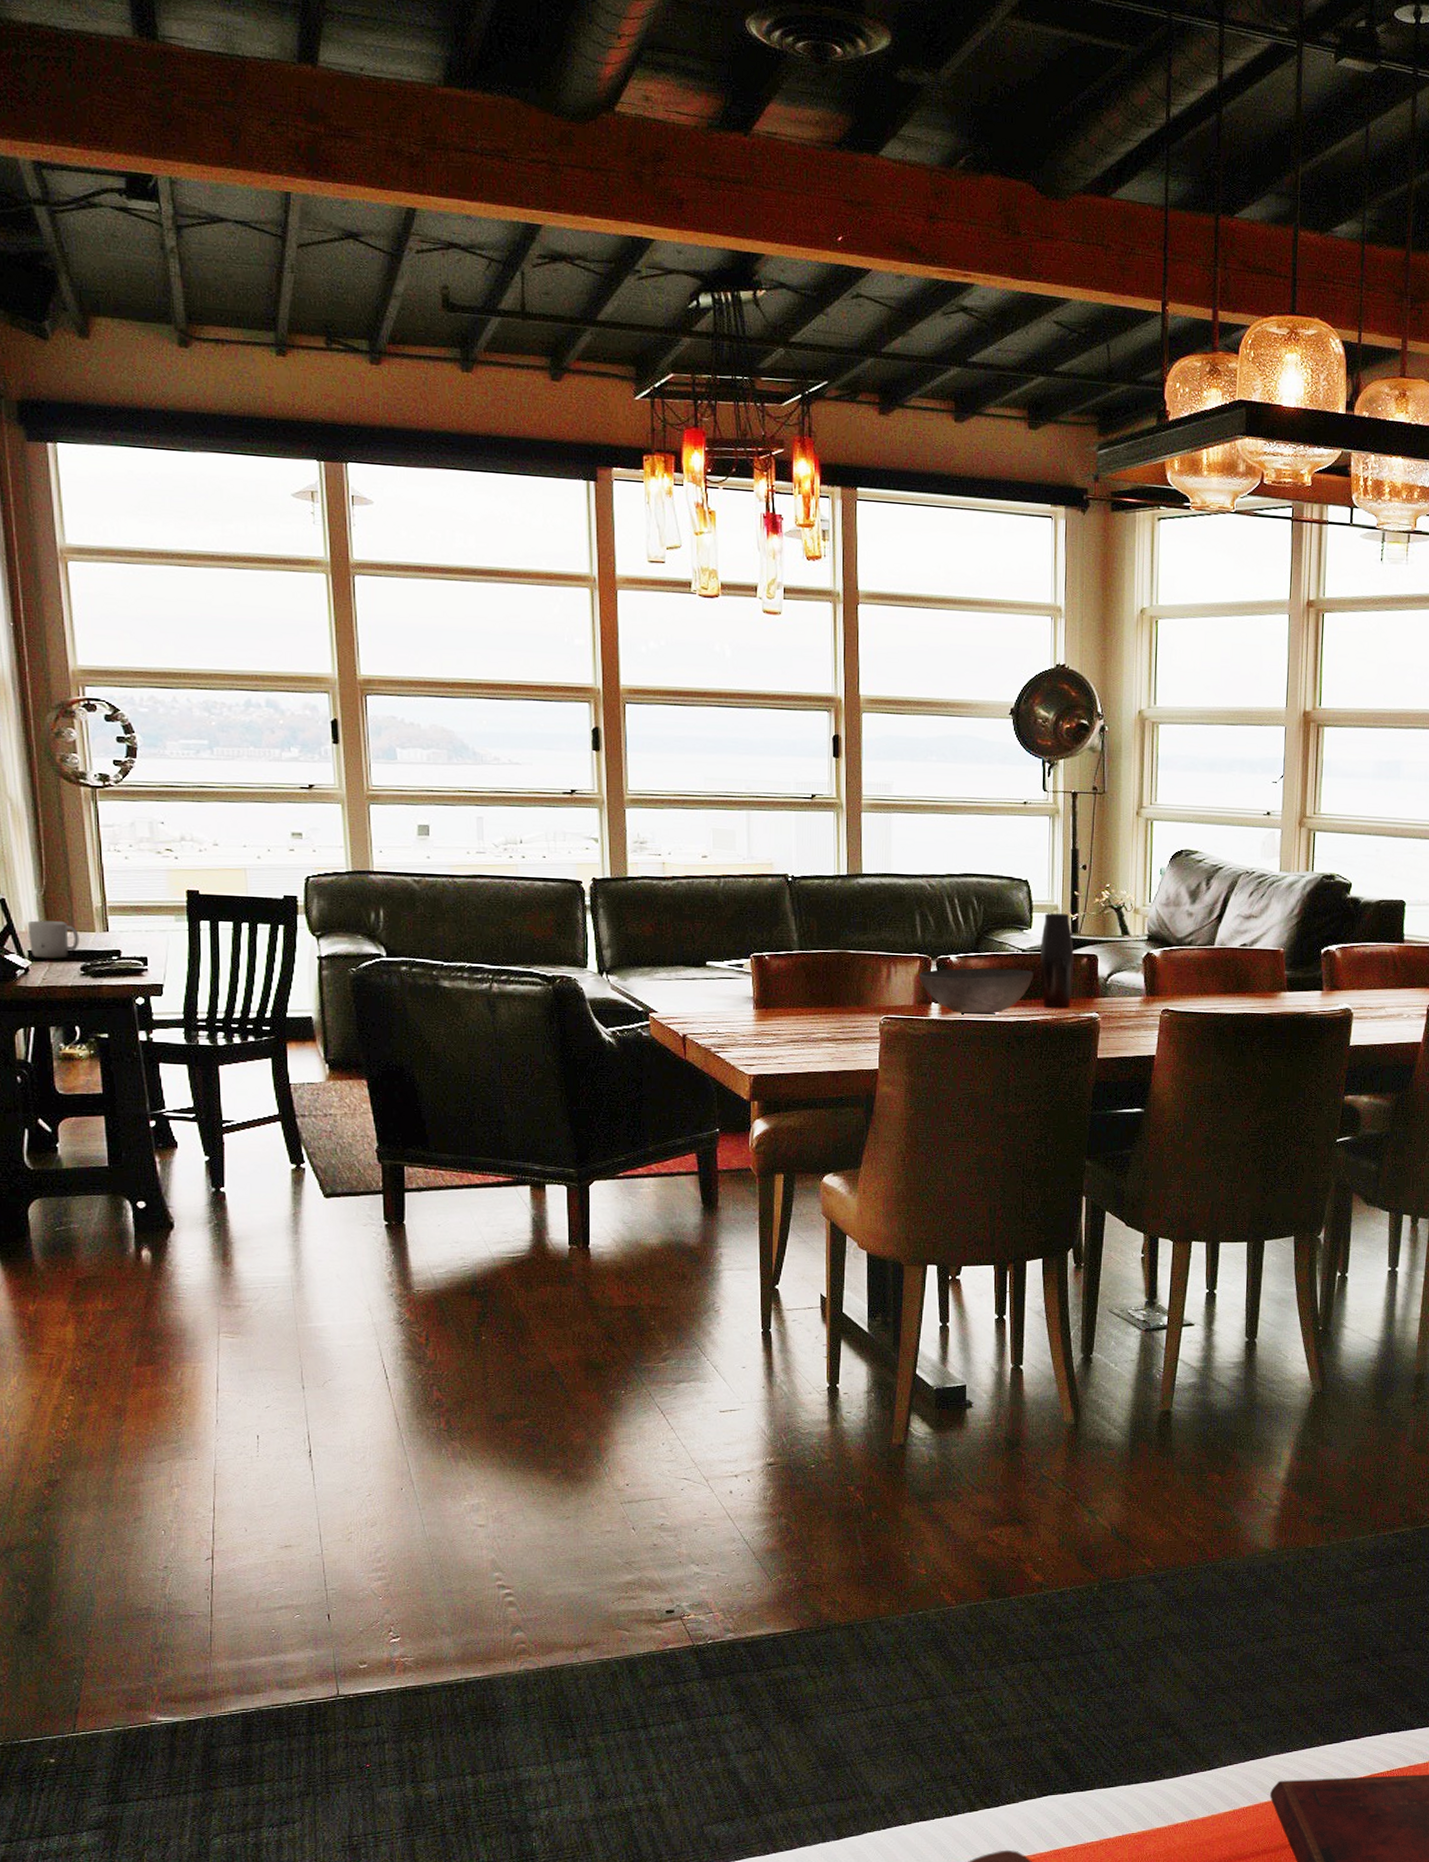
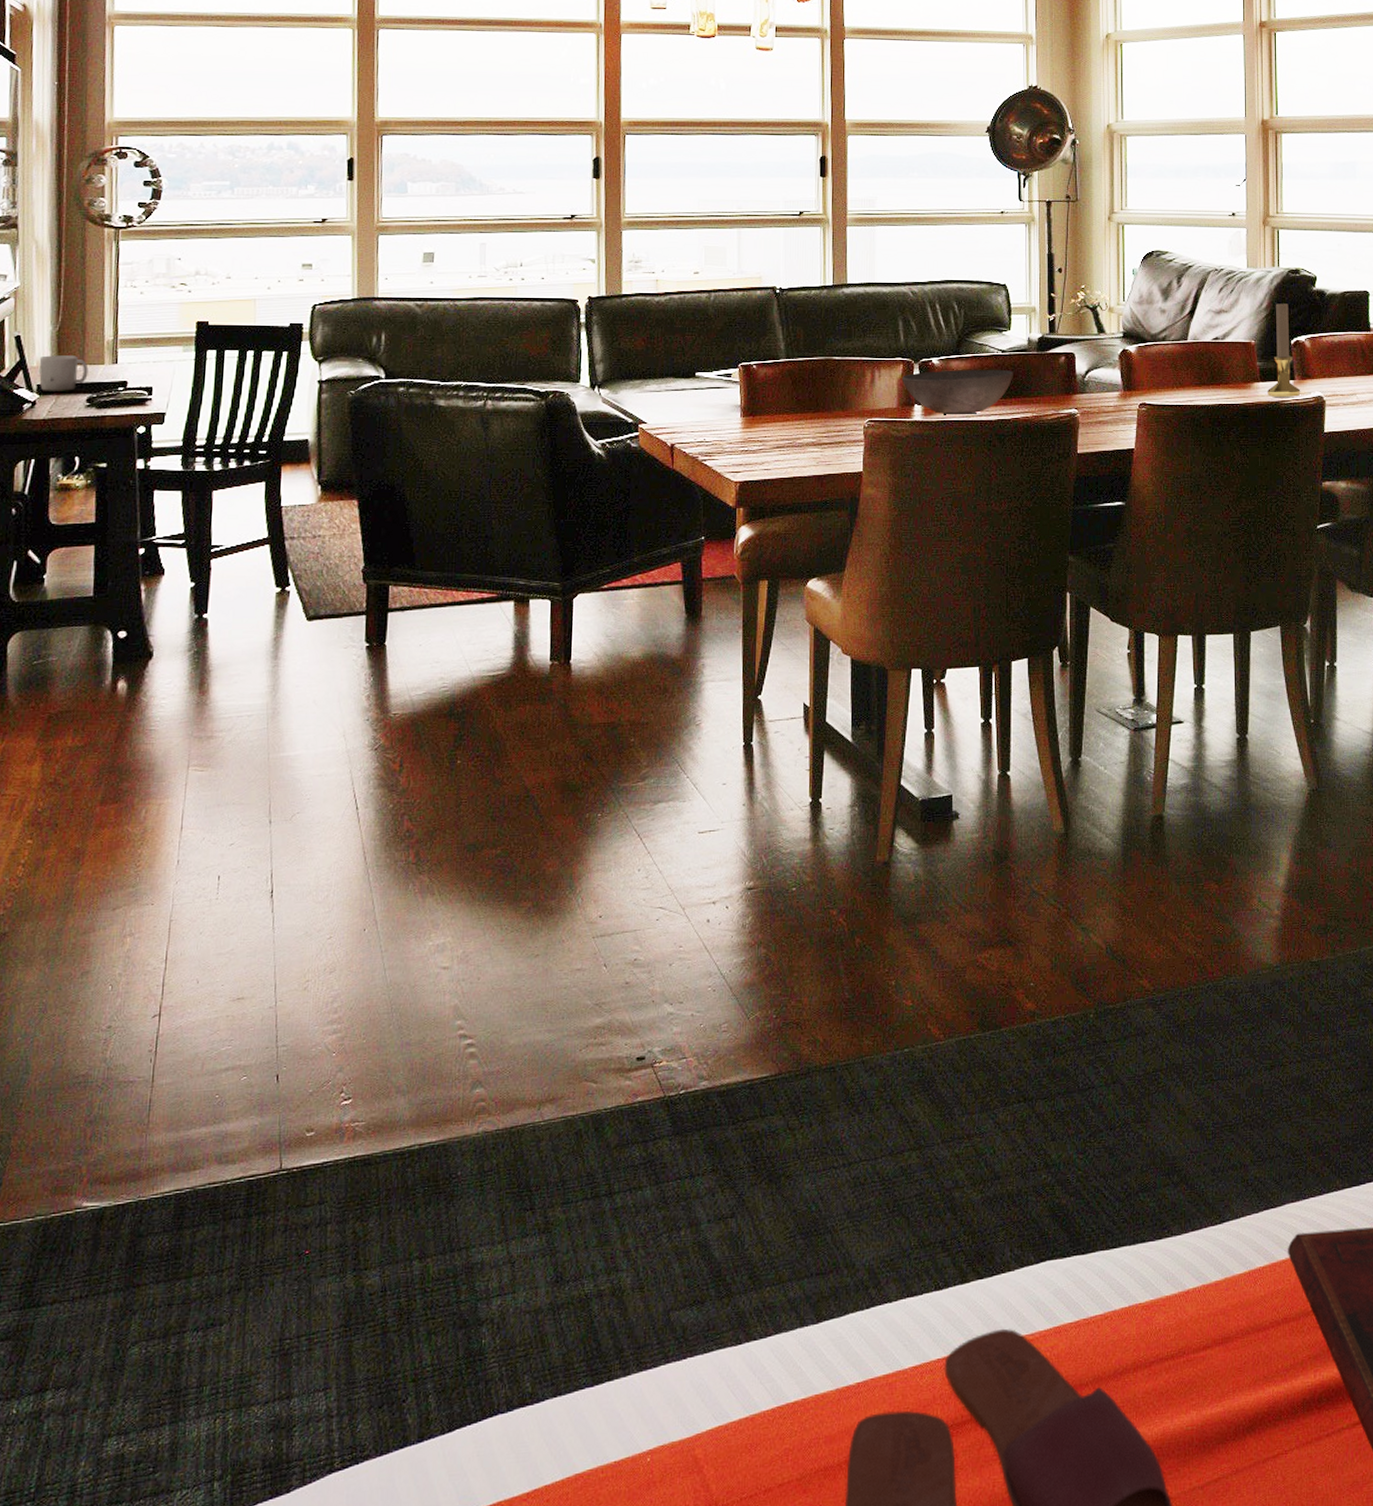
vase: present [1040,913,1074,1010] -> none [1019,315,1052,407]
candle holder: none [1294,907,1328,1009] -> present [1268,300,1301,398]

